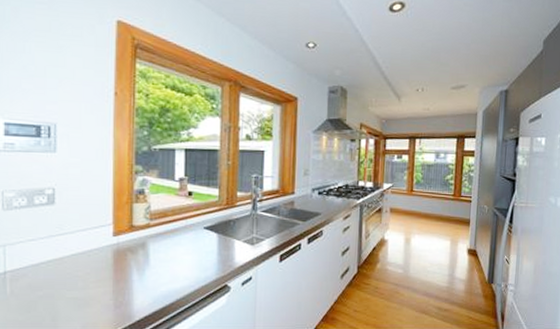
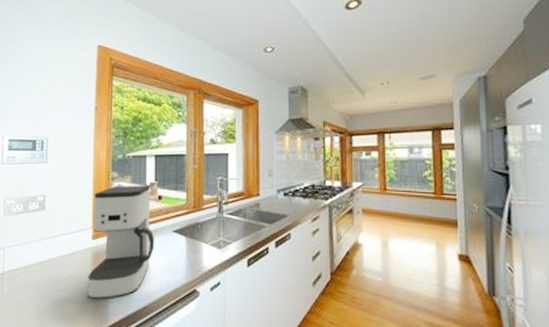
coffee maker: none [108,179,184,297] -> present [87,185,155,299]

